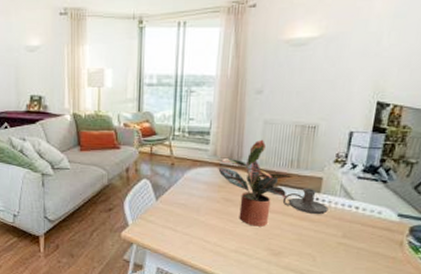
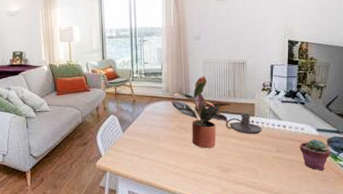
potted succulent: none [372,226,412,264] -> present [299,139,331,171]

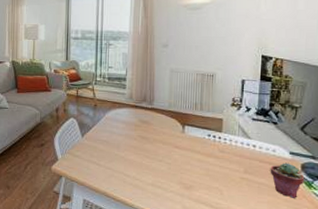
potted plant: present [171,76,231,148] -> none [134,85,197,162]
candle holder: present [225,113,262,135] -> none [190,128,230,152]

